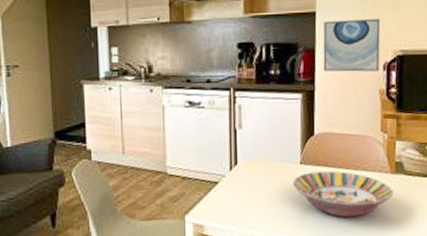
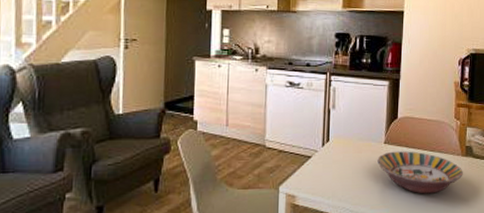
wall art: present [323,18,381,72] -> none [408,19,458,66]

